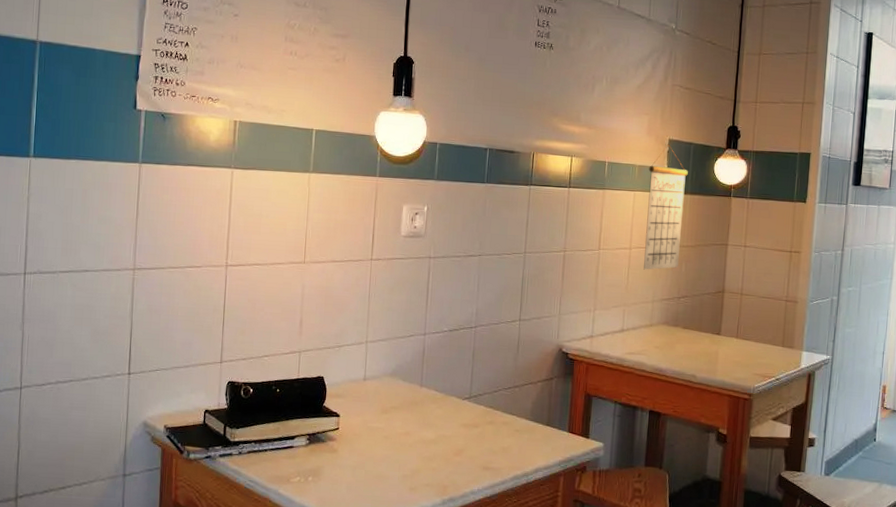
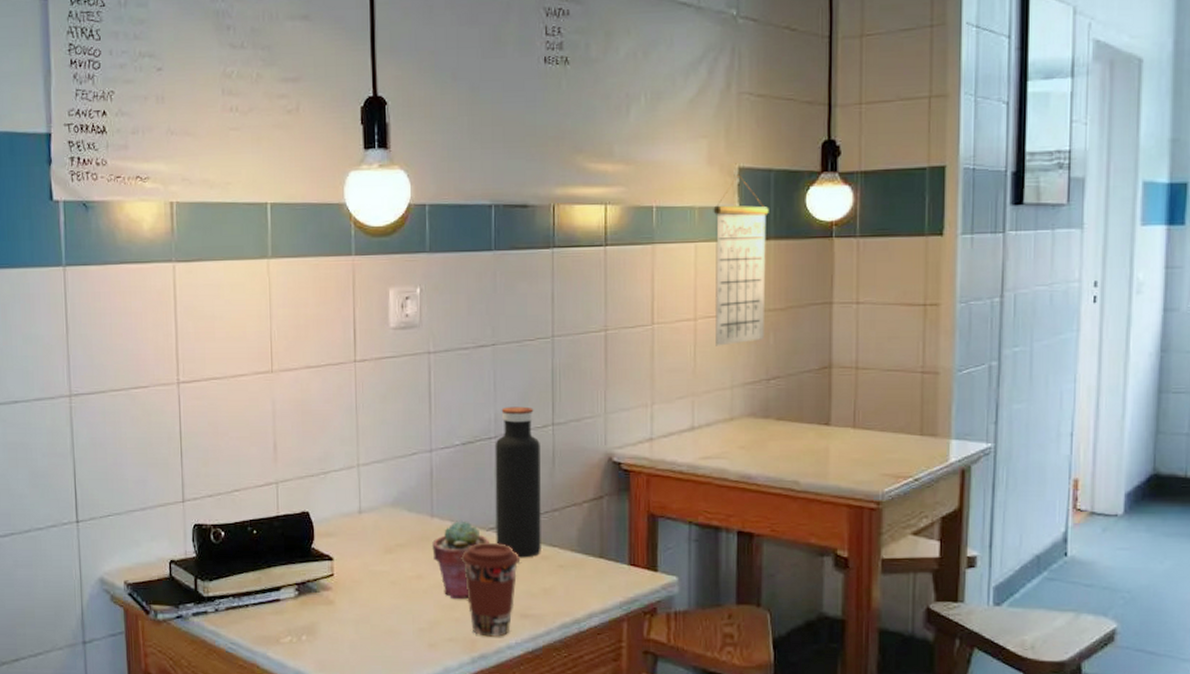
potted succulent: none [419,390,465,453] -> present [432,521,490,600]
coffee cup: none [441,409,487,484] -> present [461,543,521,637]
water bottle: none [469,304,509,423] -> present [495,406,541,558]

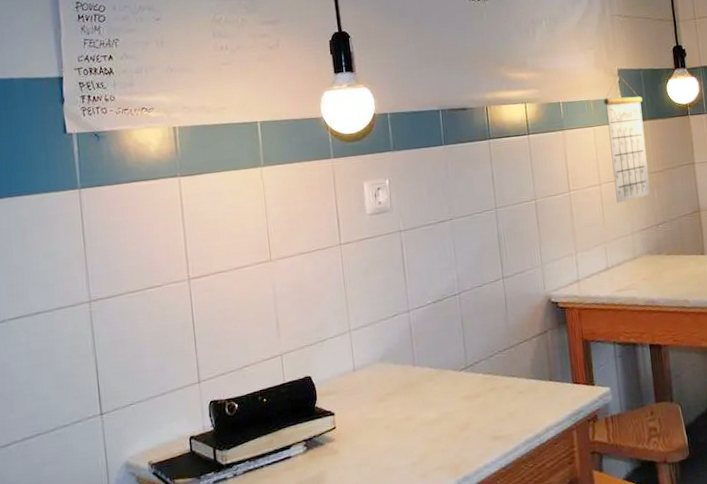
potted succulent: present [432,521,490,600] -> none [416,365,463,433]
coffee cup: present [461,543,521,637] -> none [440,380,489,461]
water bottle: present [495,406,541,558] -> none [459,266,504,390]

